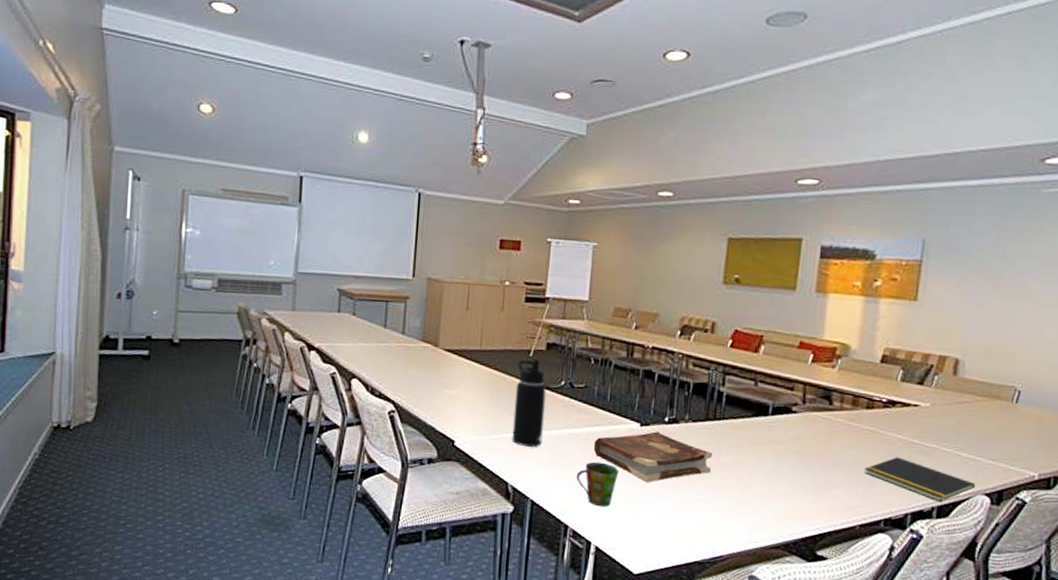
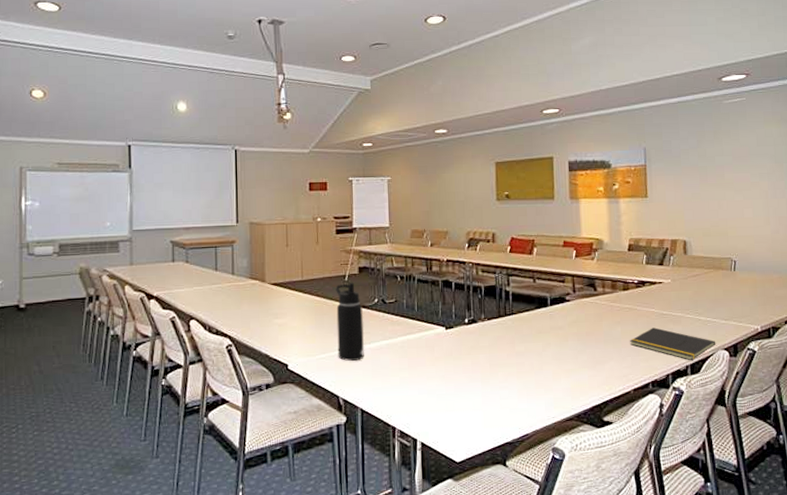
cup: present [576,461,619,507] -> none [397,366,433,406]
book: present [593,432,712,483] -> none [408,332,509,379]

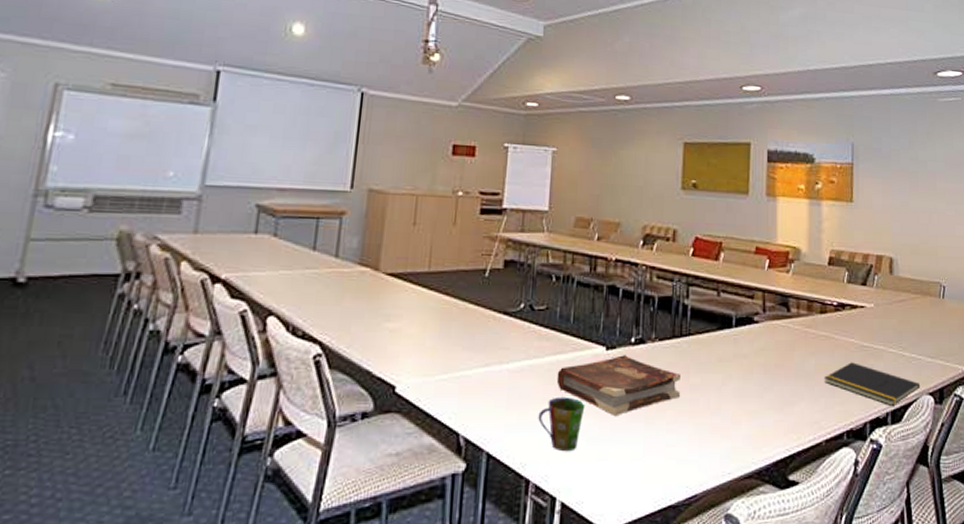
water bottle: present [336,282,364,361] -> none [464,279,504,385]
cup: none [397,366,433,406] -> present [538,396,585,452]
book: none [408,332,509,379] -> present [556,355,681,417]

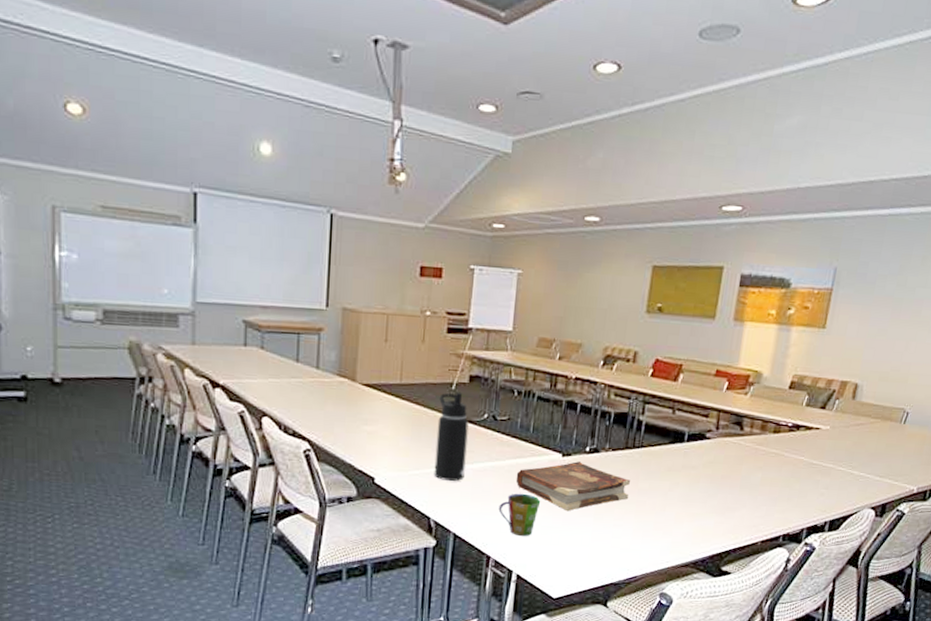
water bottle: none [464,279,504,385] -> present [434,391,469,481]
notepad: present [825,362,921,405] -> none [768,477,864,516]

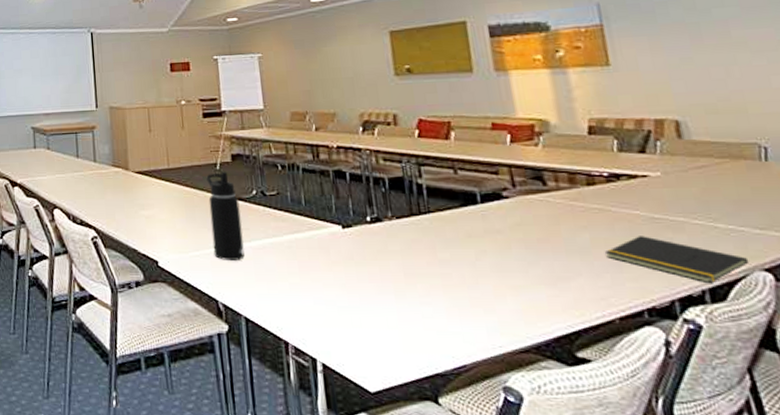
cup: present [498,493,541,537] -> none [286,270,331,319]
book: present [516,461,630,512] -> none [297,233,430,289]
notepad: none [768,477,864,516] -> present [605,236,750,283]

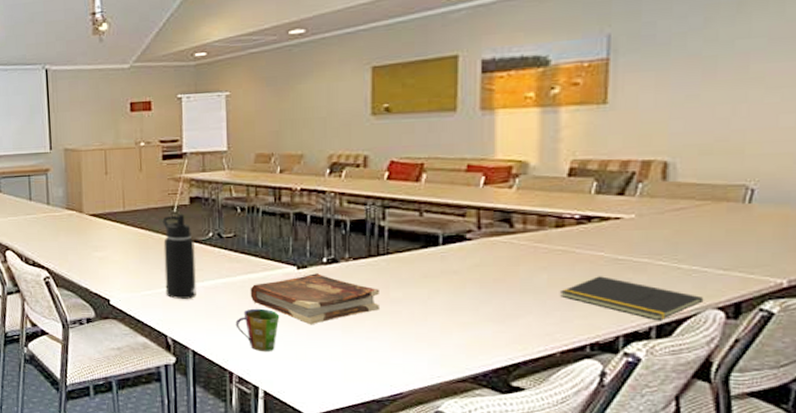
cup: none [286,270,331,319] -> present [235,308,280,352]
book: none [297,233,430,289] -> present [250,273,381,325]

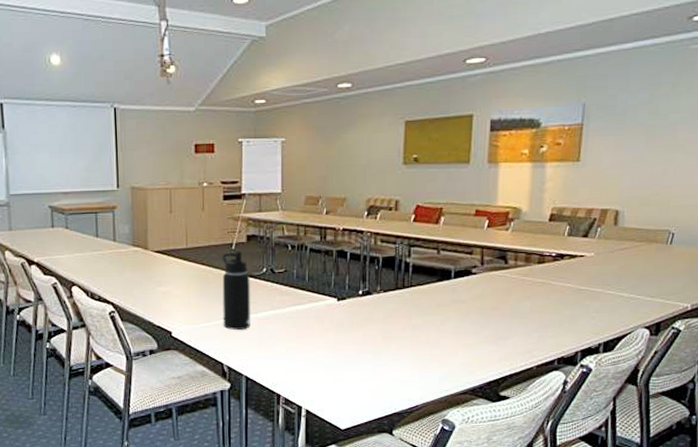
cup: present [235,308,280,352] -> none [284,336,322,376]
book: present [250,273,381,325] -> none [297,304,404,350]
notepad: present [561,276,704,320] -> none [539,303,637,338]

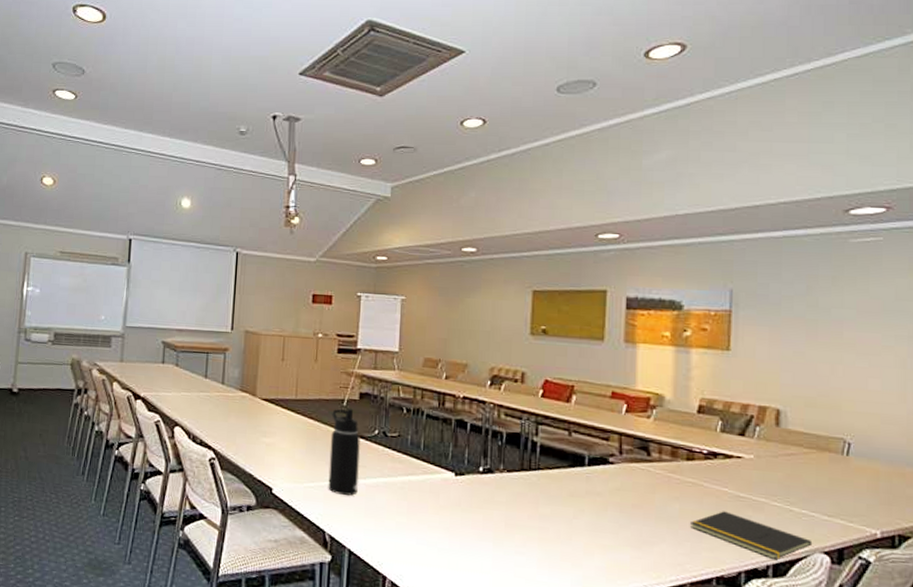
notepad: none [539,303,637,338] -> present [691,511,813,559]

